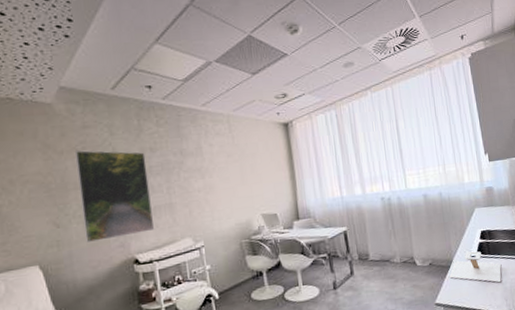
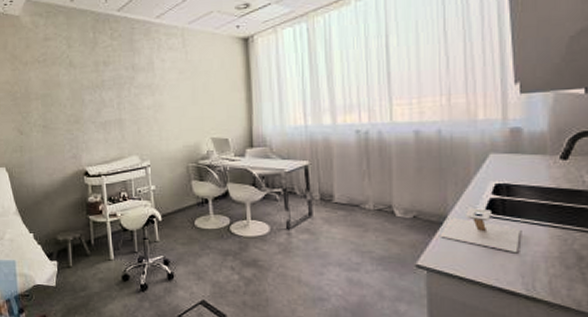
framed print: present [74,150,155,244] -> none [37,62,105,152]

